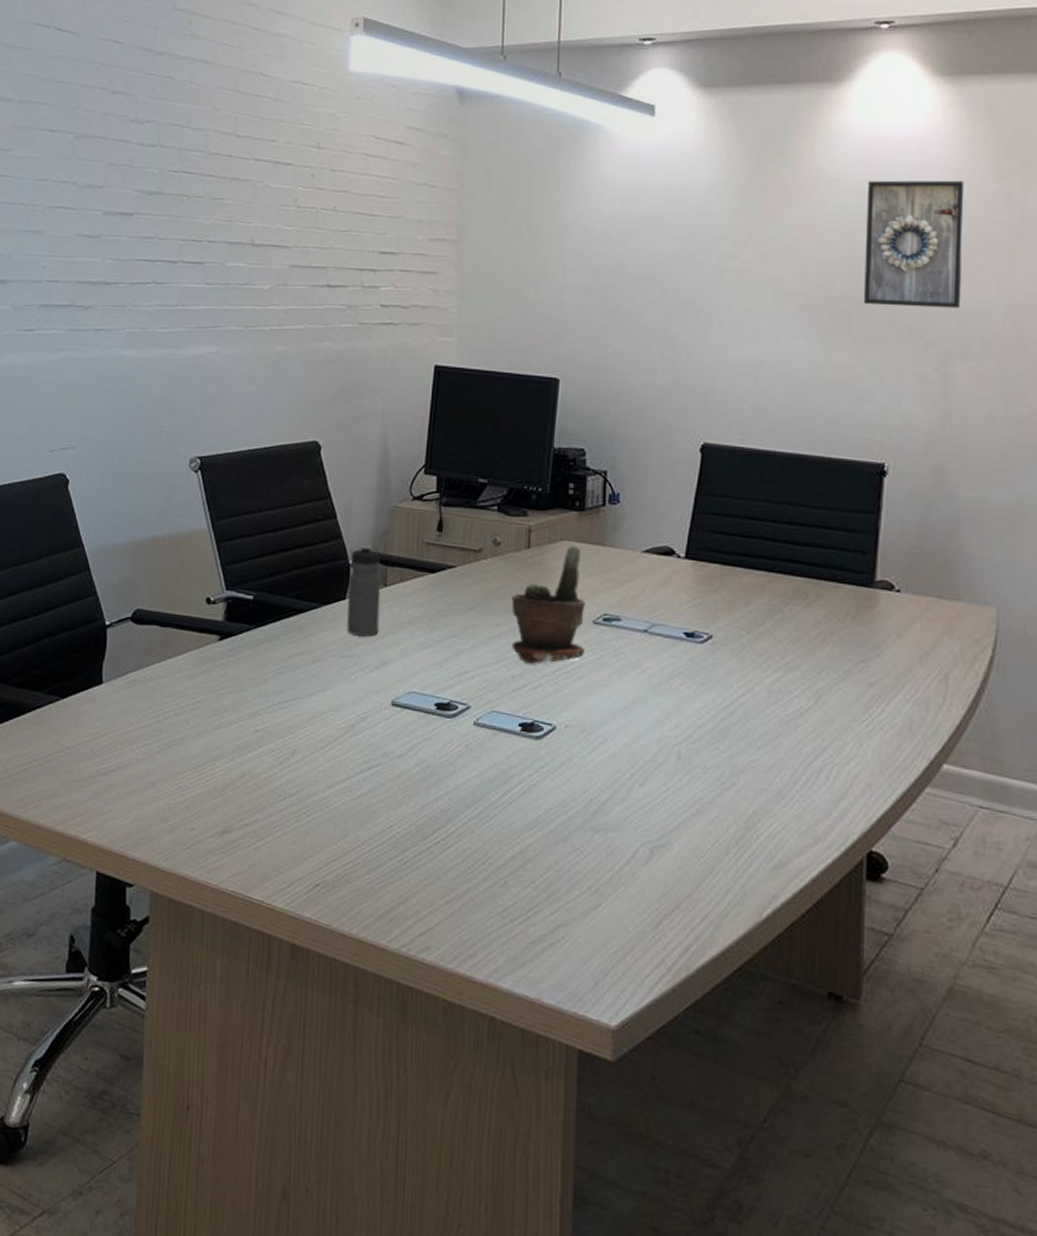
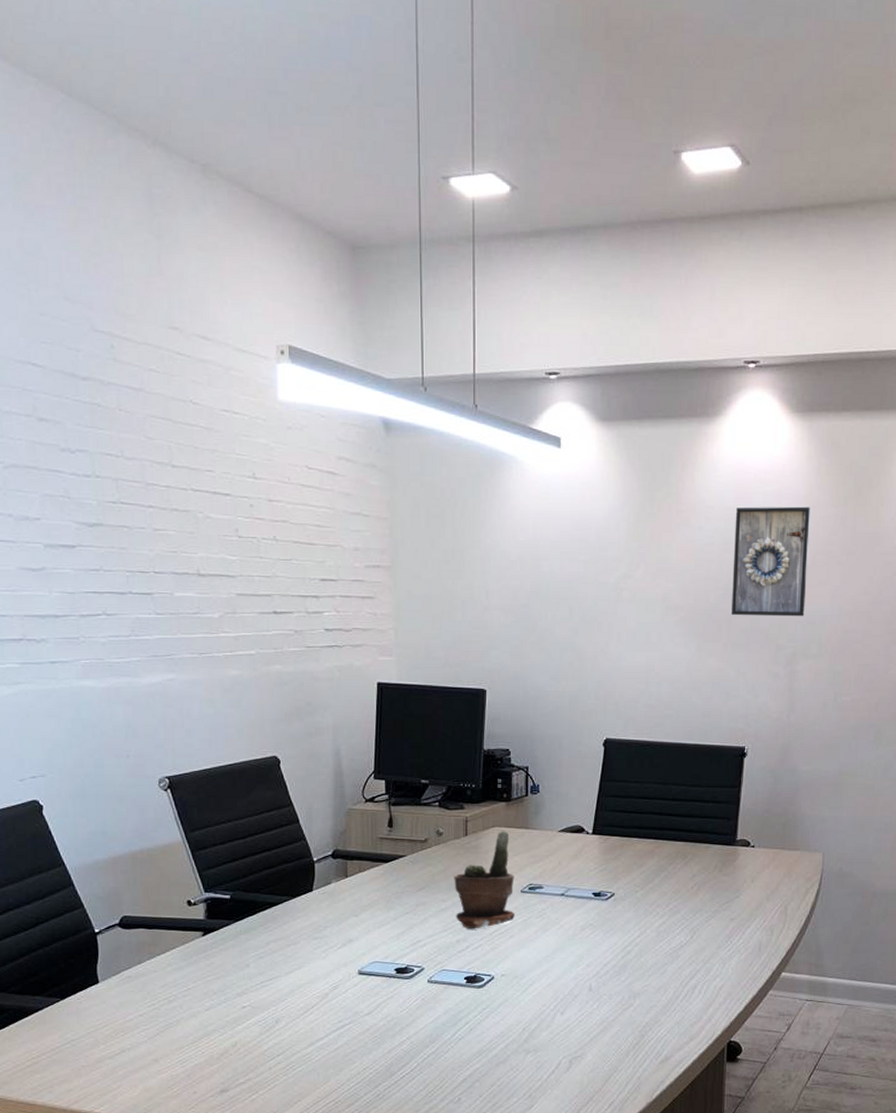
water bottle: present [347,545,381,637] -> none [313,844,344,921]

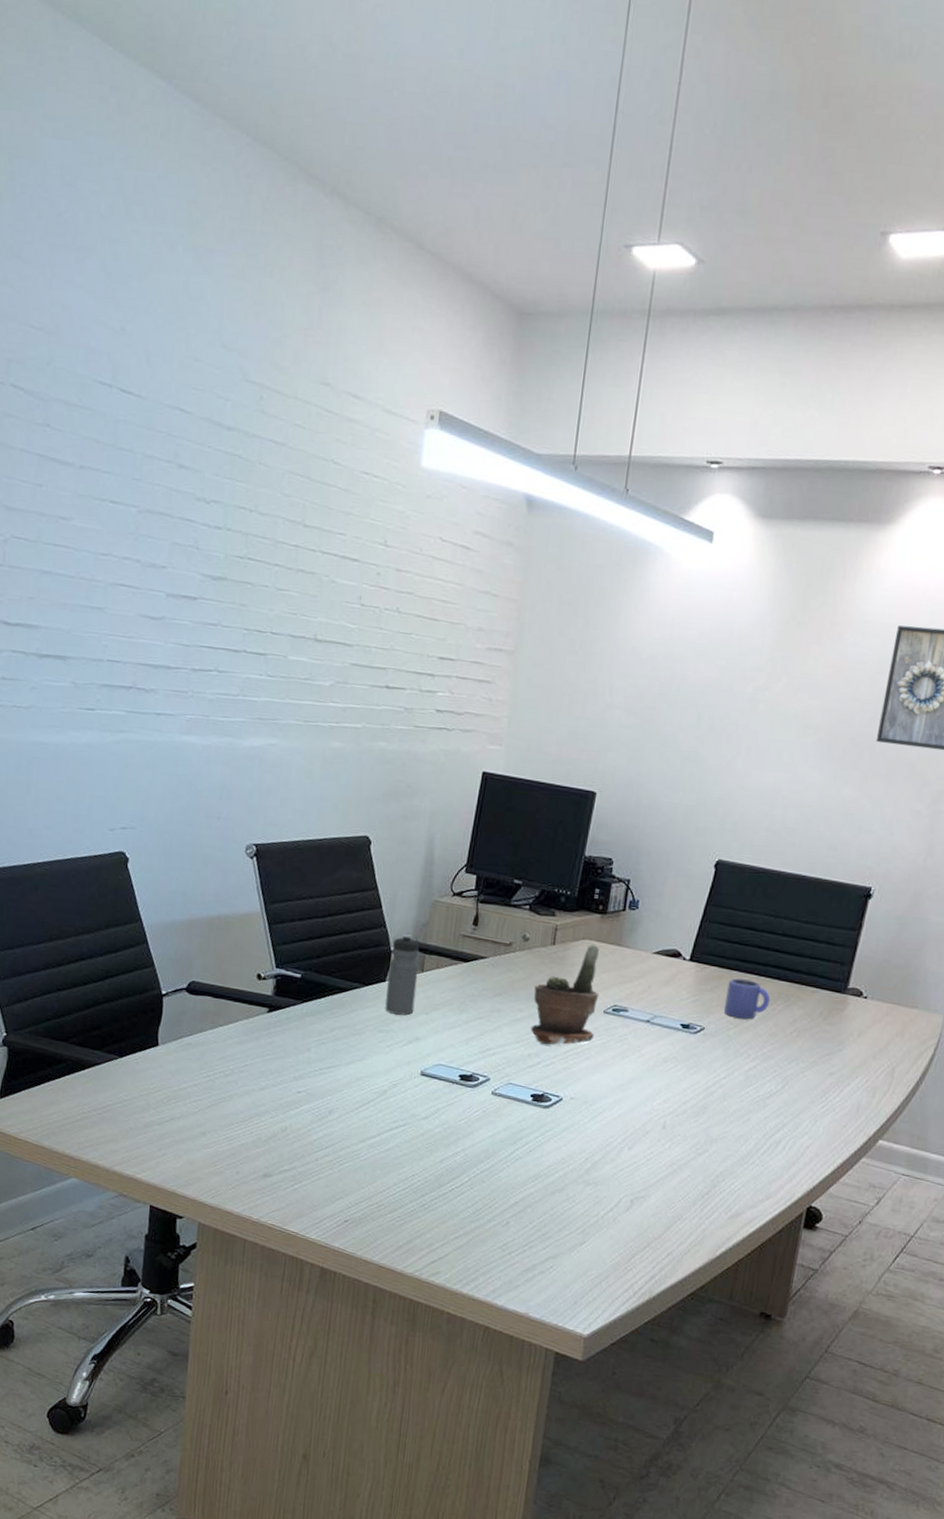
water bottle: none [313,844,344,921] -> present [385,934,420,1016]
mug: none [630,844,670,881] -> present [724,978,771,1020]

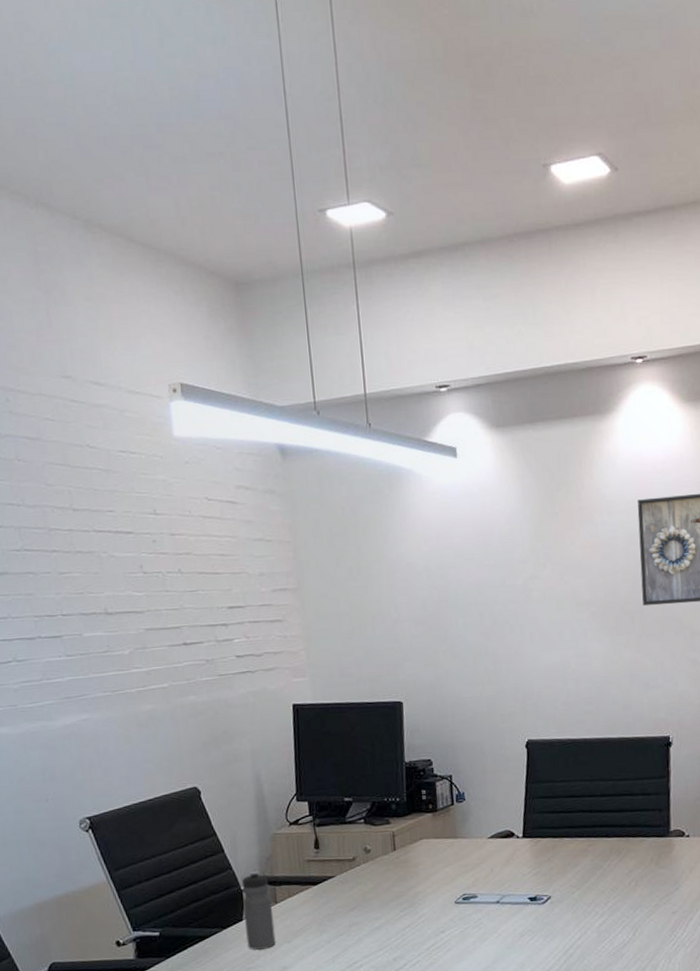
potted plant: present [530,943,599,1045] -> none [385,841,451,946]
mug: present [724,978,771,1020] -> none [563,843,604,881]

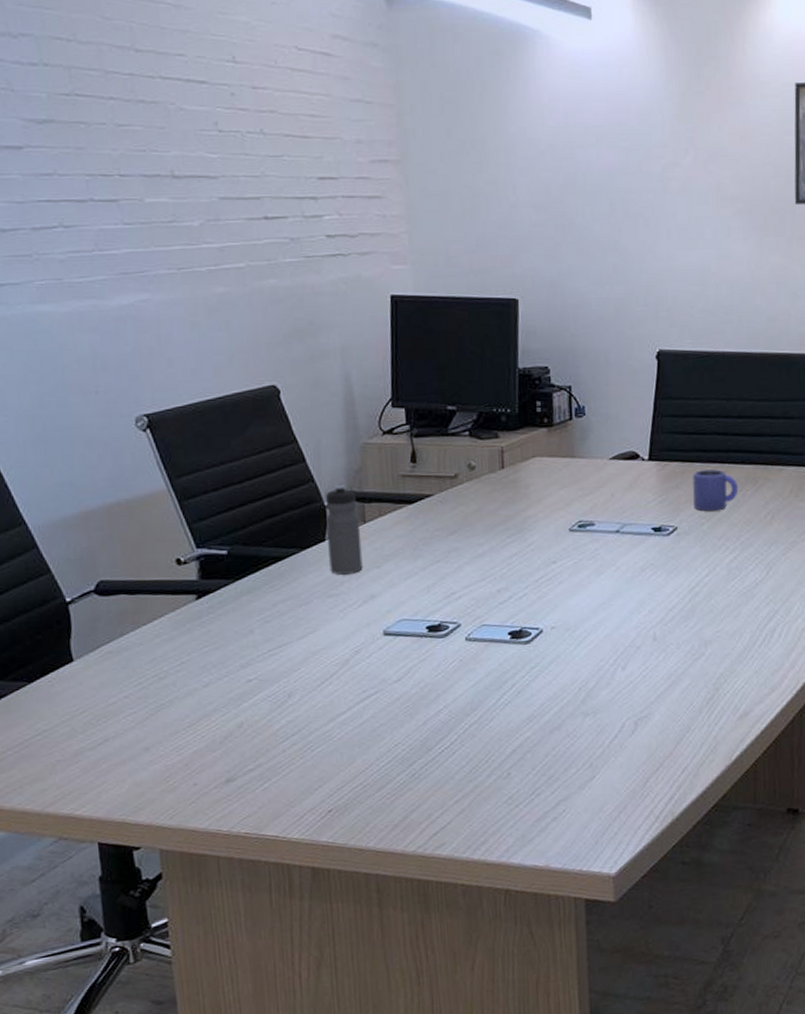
mug: none [563,843,604,881] -> present [693,469,739,512]

